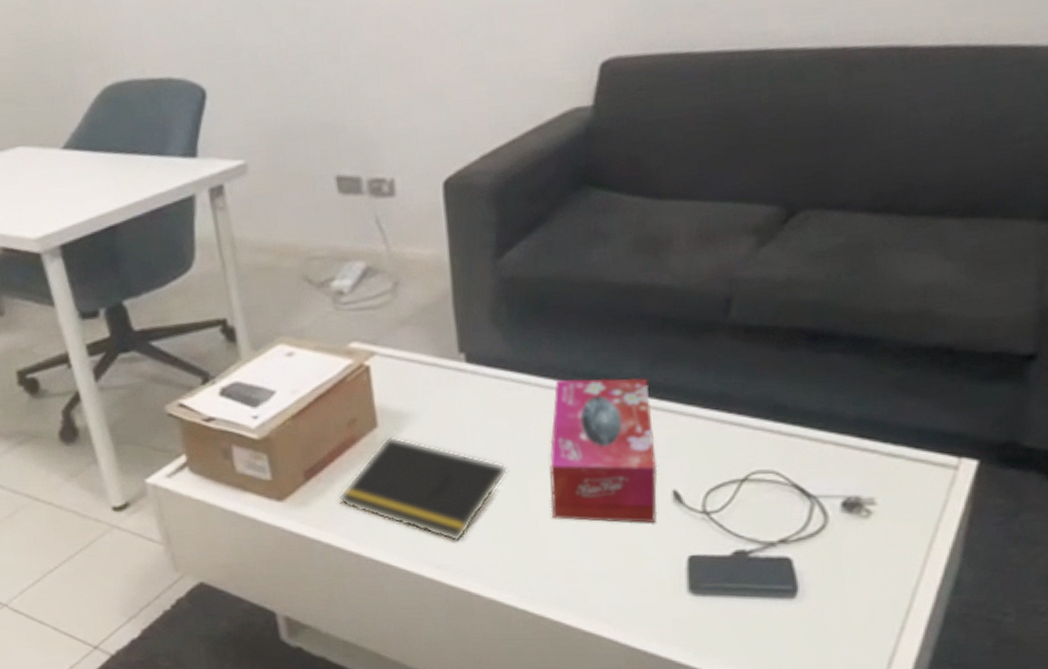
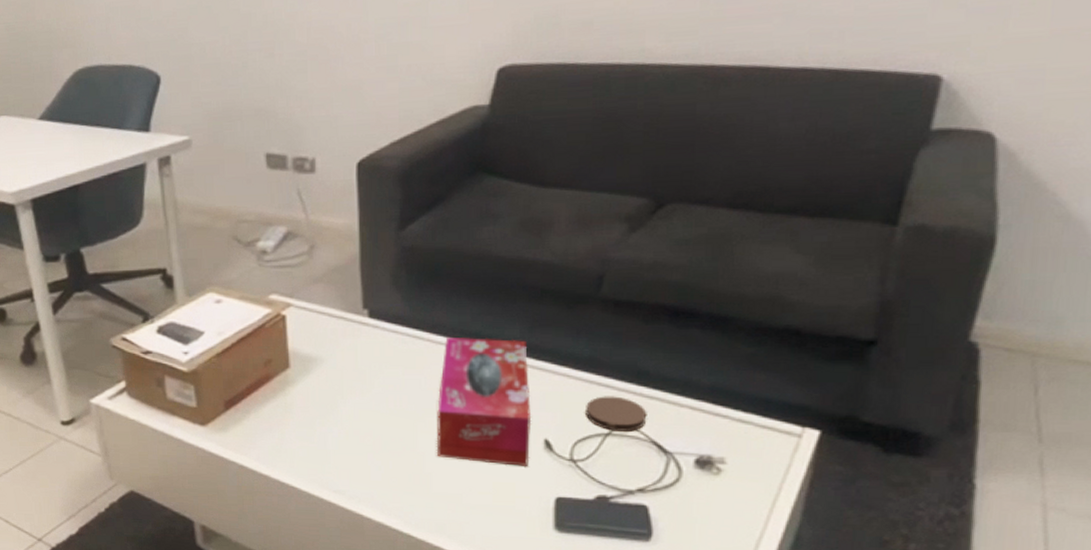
notepad: present [339,436,507,542] -> none [253,376,400,471]
coaster: none [718,436,787,476] -> present [586,396,647,432]

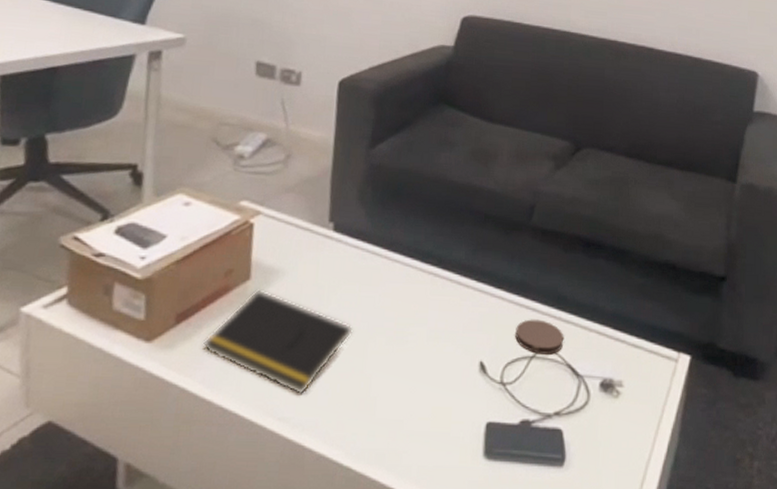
notepad: none [253,376,400,471] -> present [203,289,353,396]
tissue box: present [436,336,532,467] -> none [383,254,471,391]

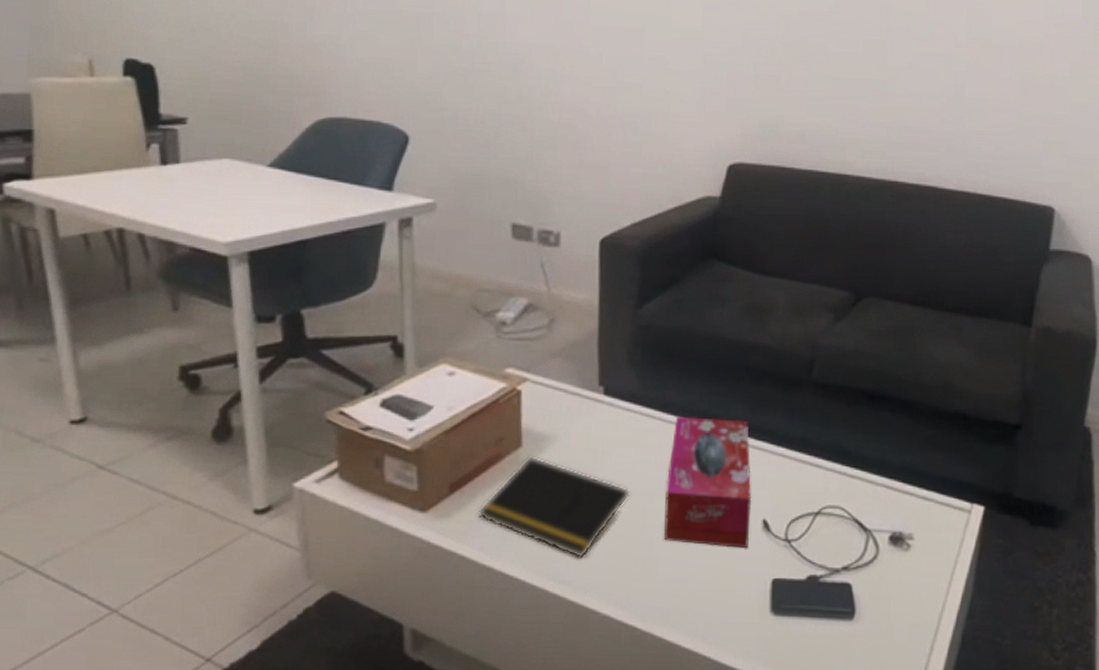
tissue box: none [383,254,471,391] -> present [663,416,752,549]
coaster: present [515,319,564,355] -> none [799,475,850,510]

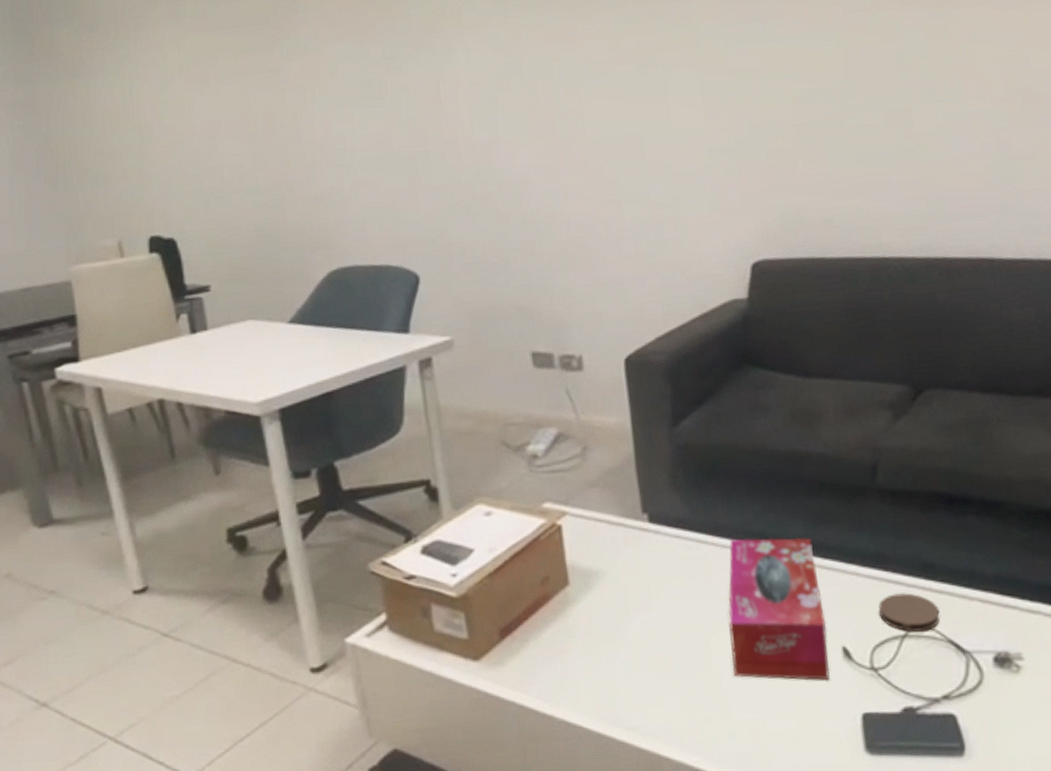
notepad: present [479,456,630,559] -> none [533,594,690,702]
coaster: none [799,475,850,510] -> present [878,593,941,632]

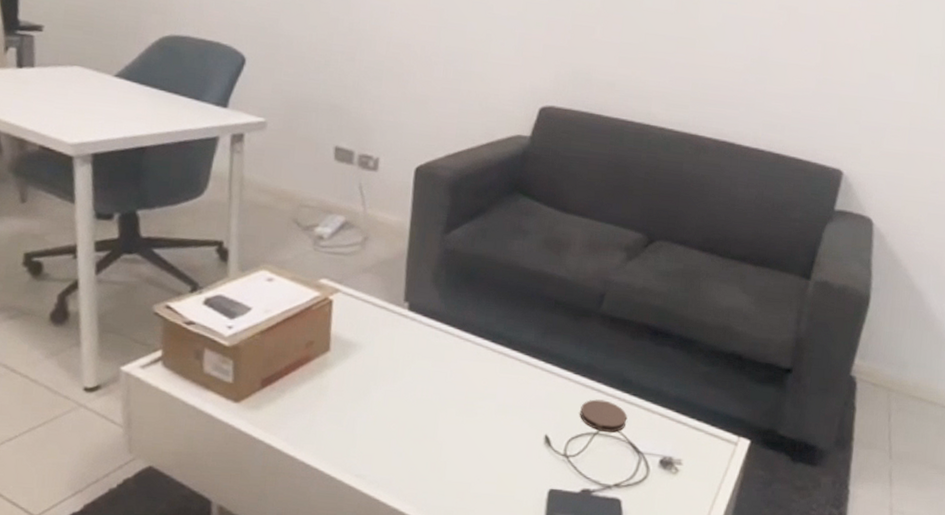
tissue box: present [728,537,830,681] -> none [452,334,539,460]

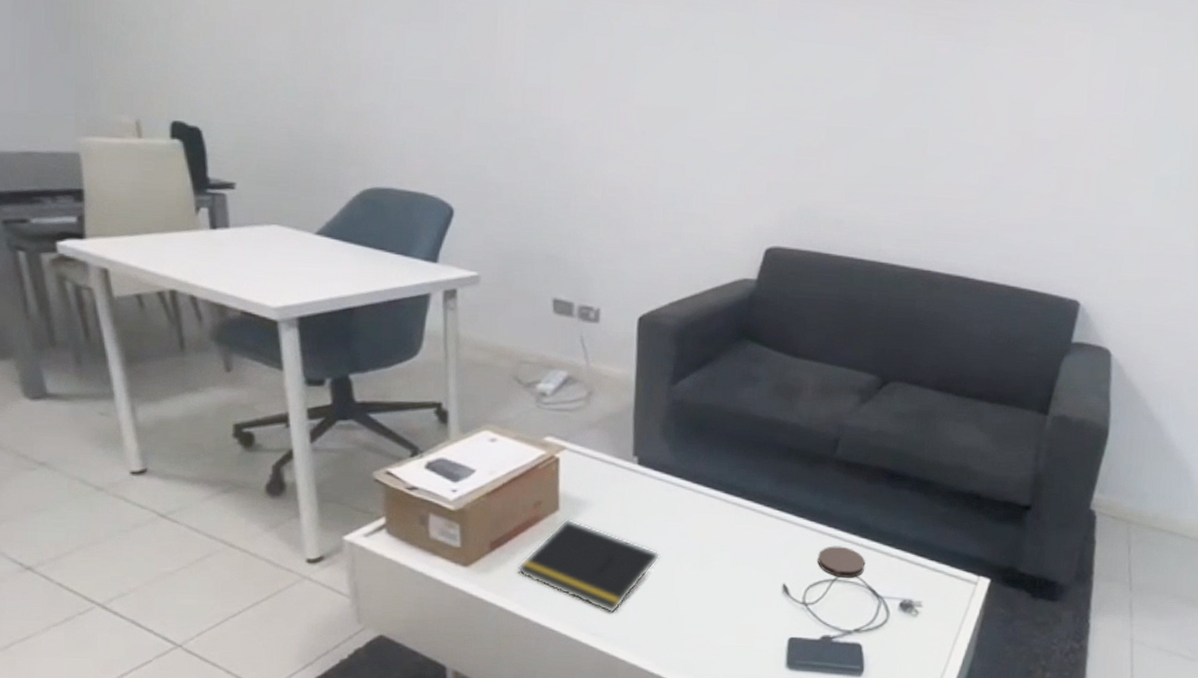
notepad: none [286,360,425,456] -> present [517,519,659,614]

